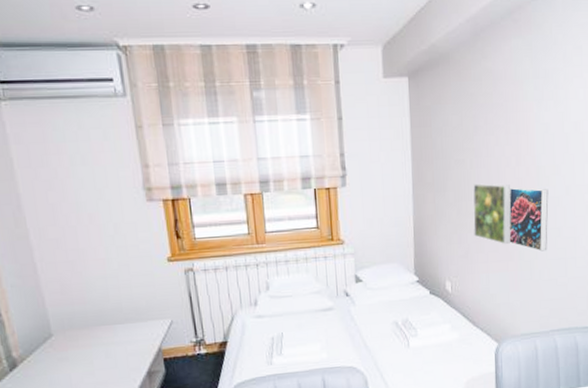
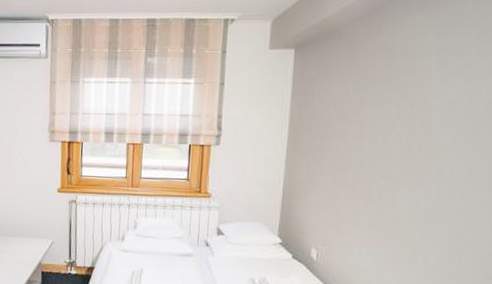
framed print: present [473,183,511,245] -> none [349,155,397,222]
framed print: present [508,187,549,252] -> none [390,162,445,235]

